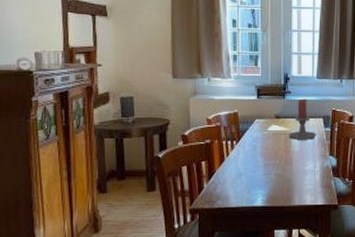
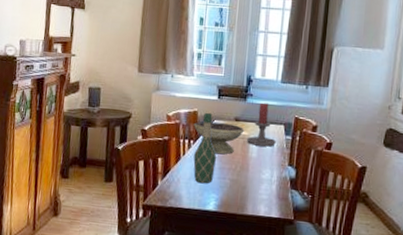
decorative bowl: none [235,122,285,152] -> present [193,122,244,155]
wine bottle: none [238,112,260,182] -> present [193,112,216,184]

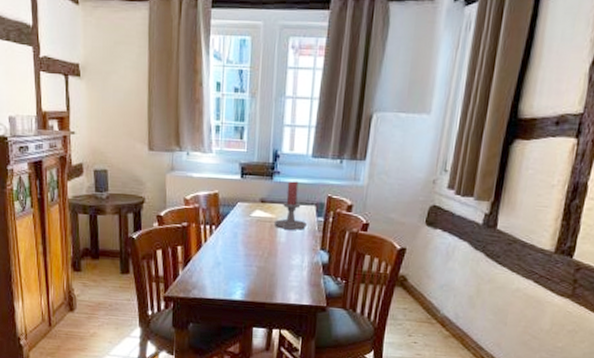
wine bottle: present [193,112,216,184] -> none [216,194,241,272]
decorative bowl: present [193,122,244,155] -> none [214,205,272,240]

